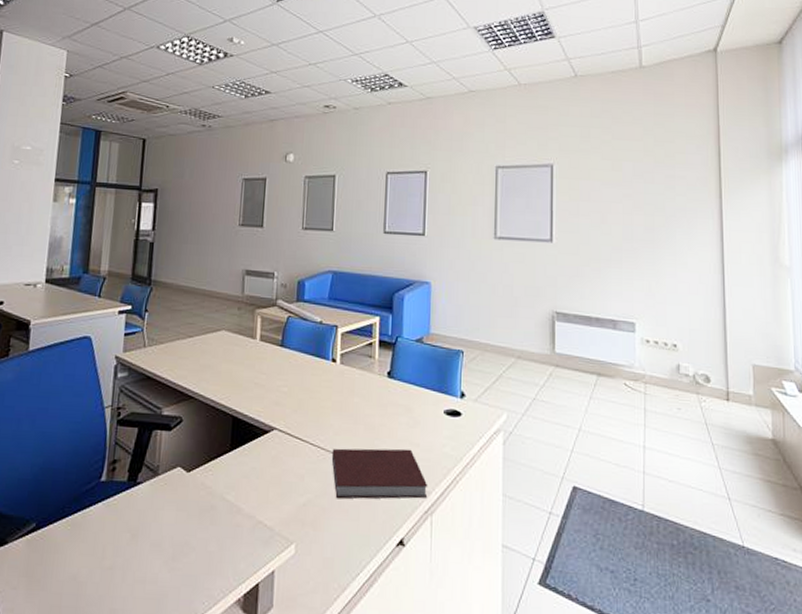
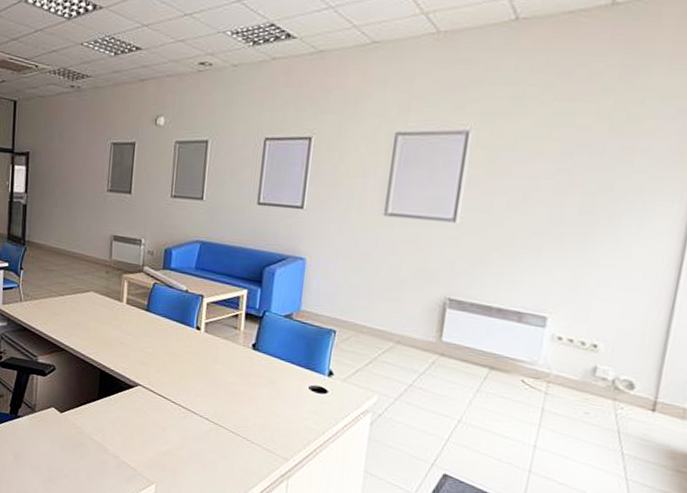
notebook: present [331,448,428,499] -> none [192,409,287,464]

